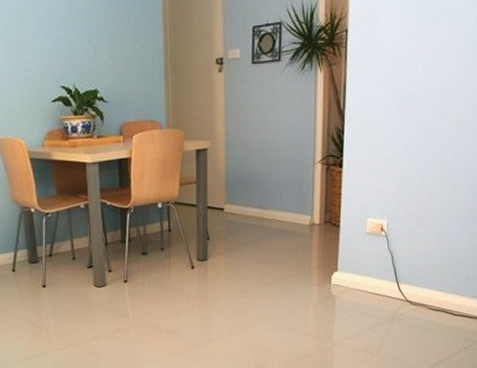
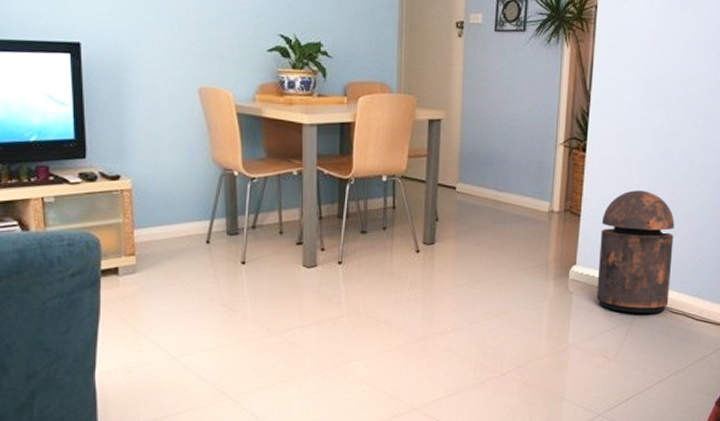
trash can: none [358,199,430,312] -> present [596,190,675,313]

